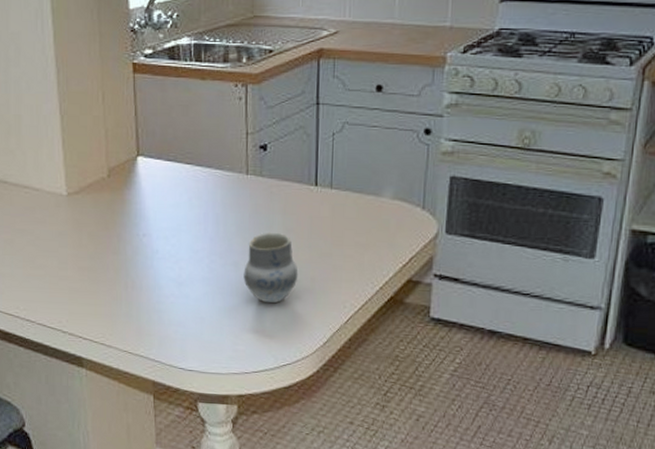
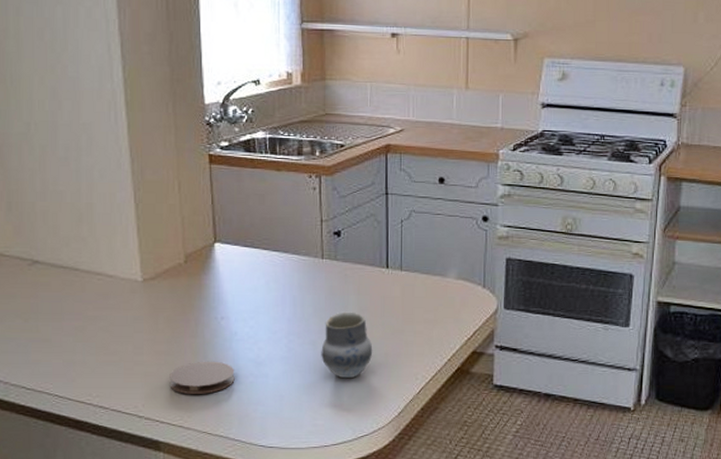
coaster: none [92,278,156,313] -> present [169,361,235,394]

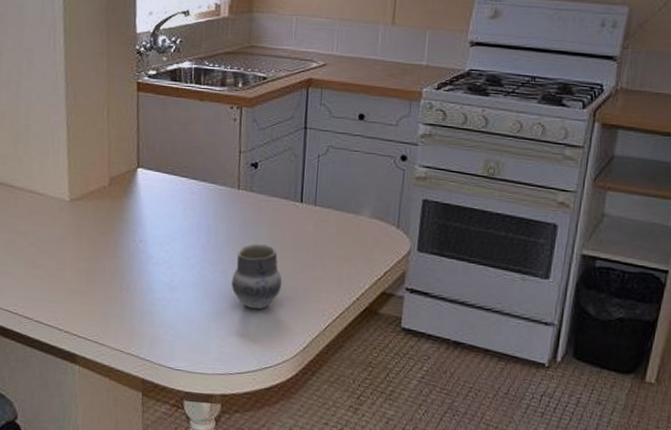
coaster: present [169,361,235,394] -> none [88,281,149,313]

